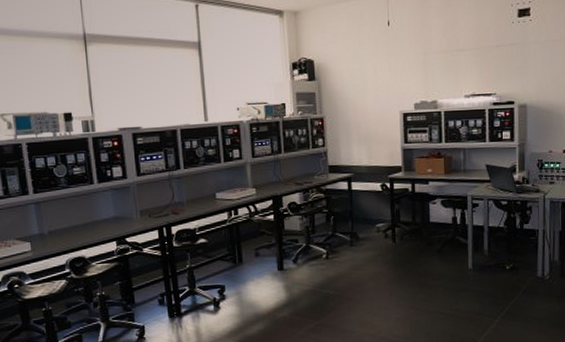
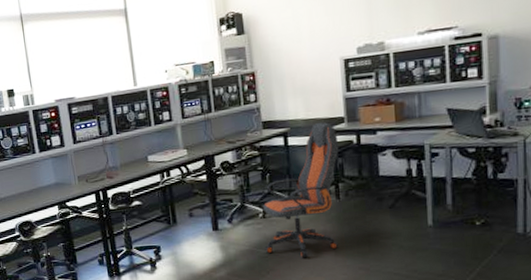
office chair: none [327,170,397,298] -> present [263,122,339,258]

